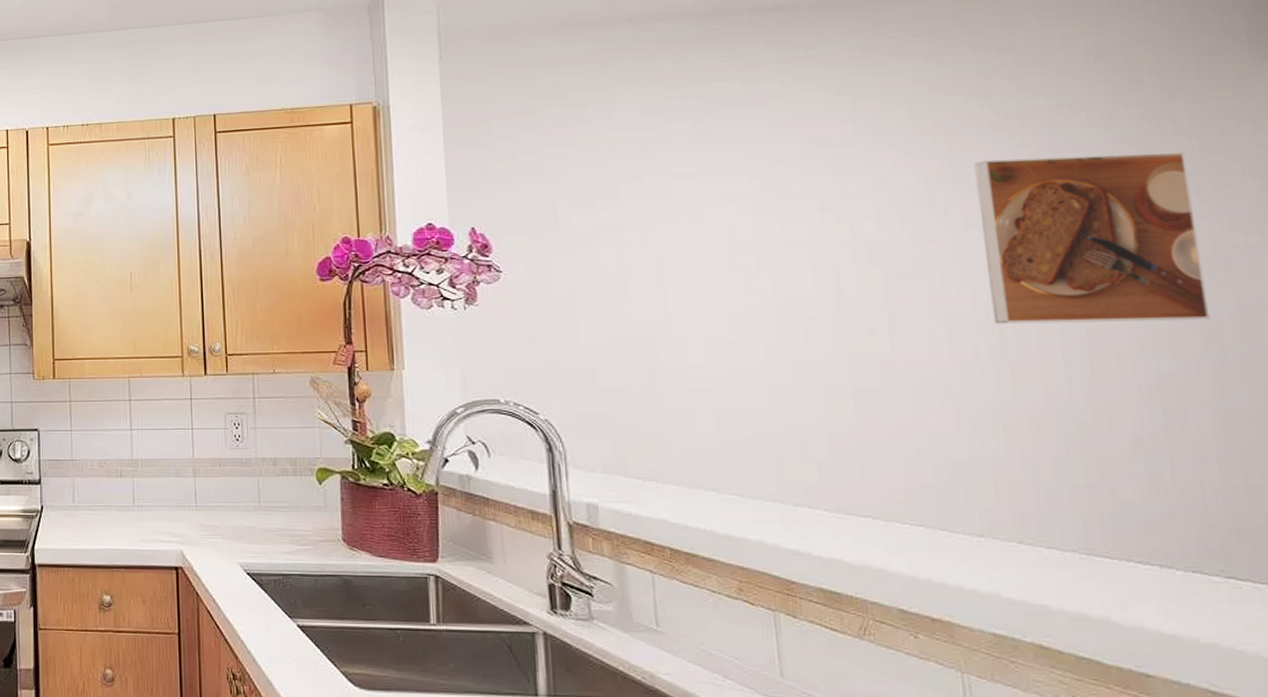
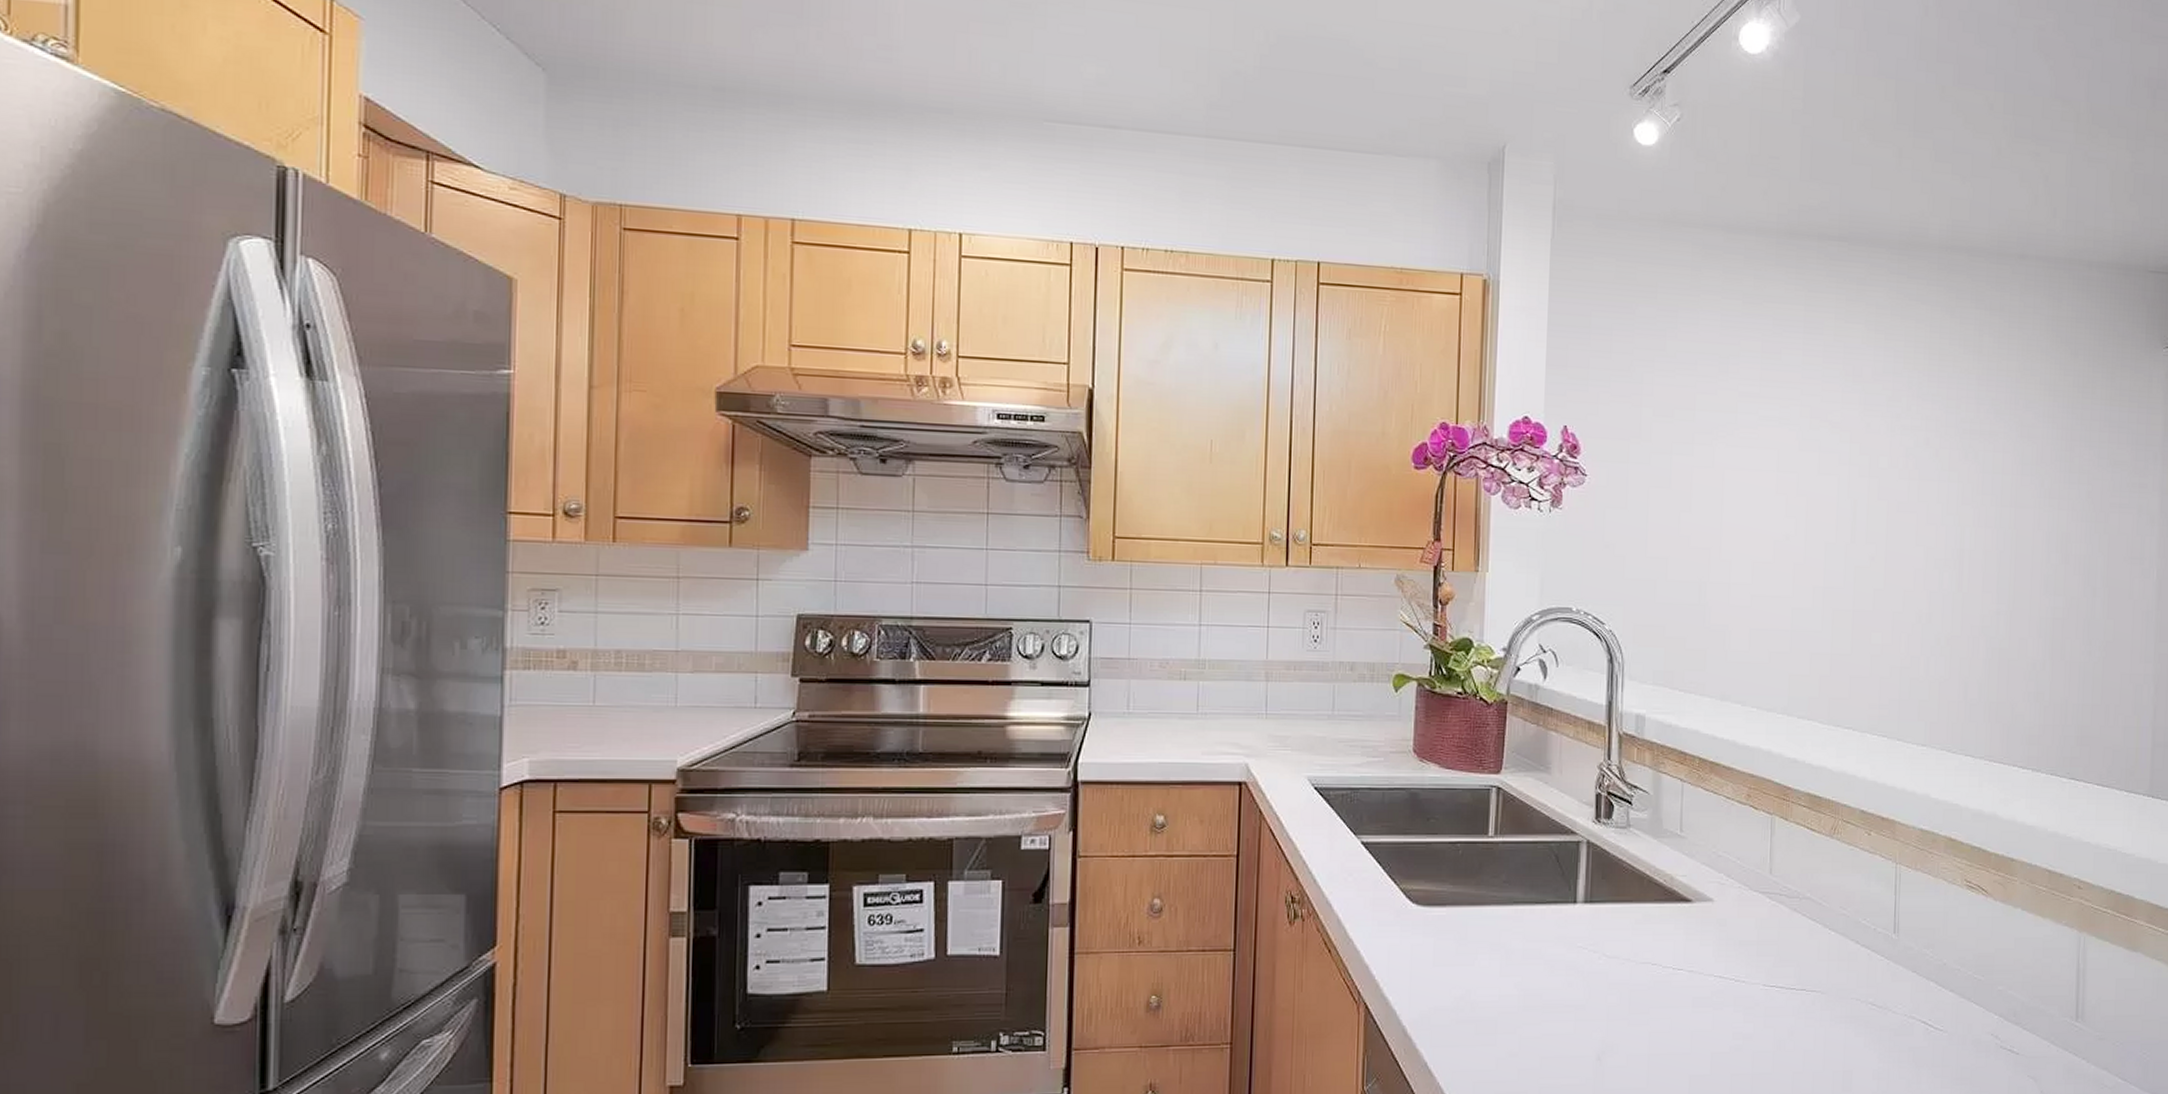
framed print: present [974,151,1210,324] -> none [1957,410,2096,566]

